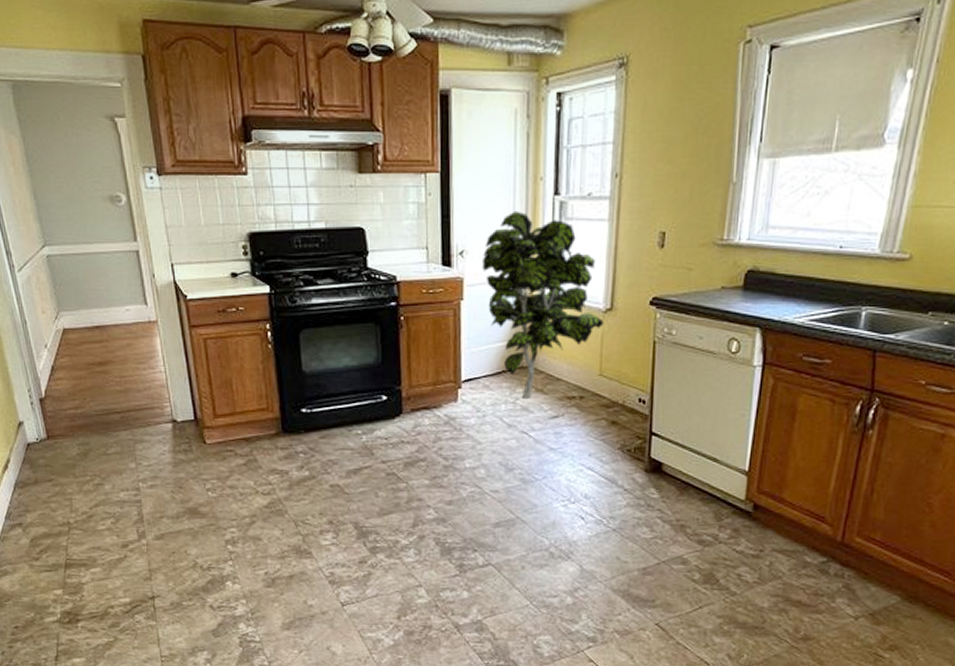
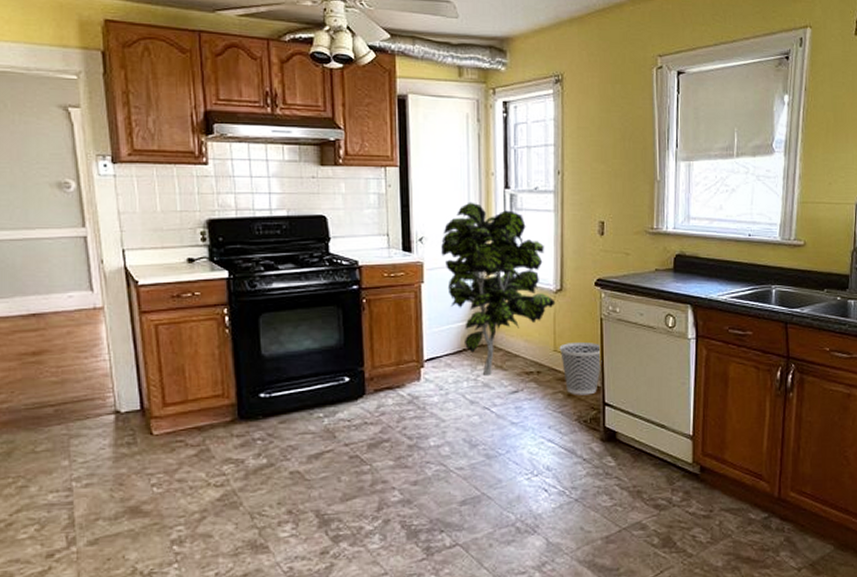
wastebasket: none [605,367,652,423] -> present [559,343,602,395]

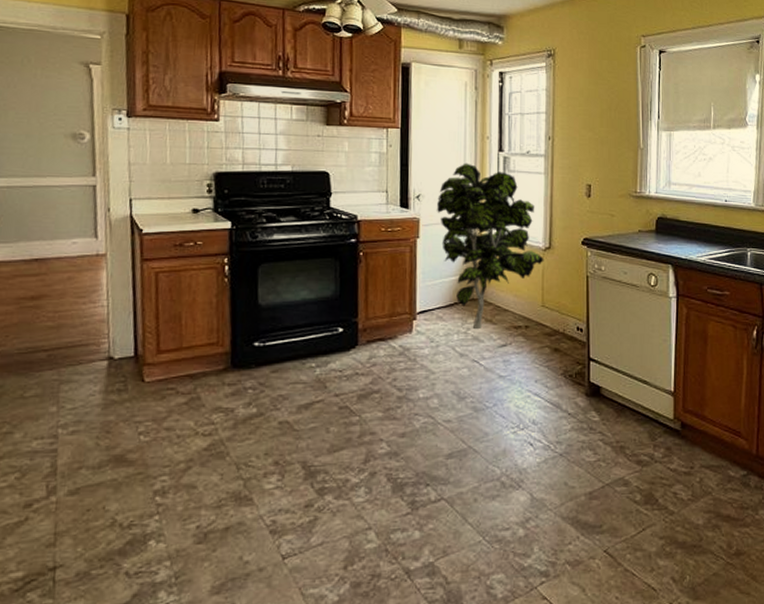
wastebasket: present [559,343,602,395] -> none [547,299,588,350]

